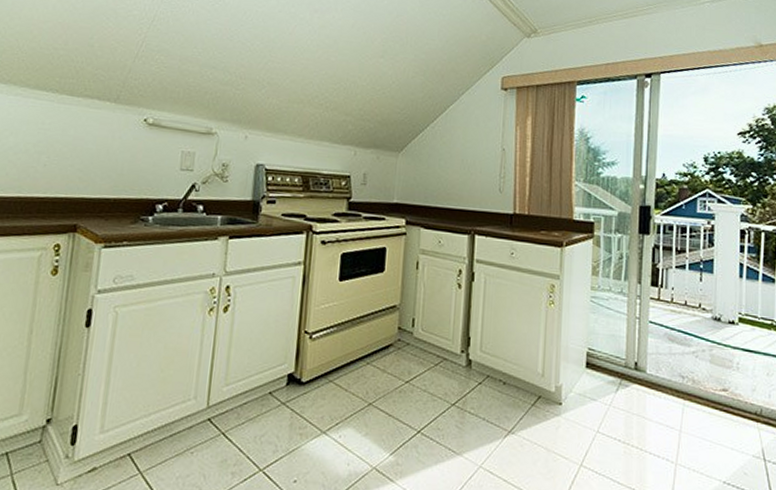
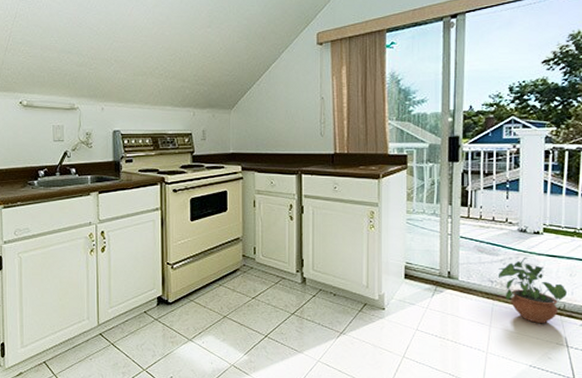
potted plant: none [689,349,765,430] -> present [498,257,568,323]

